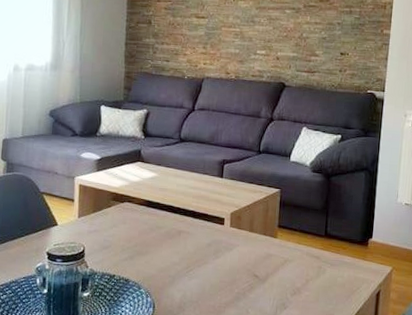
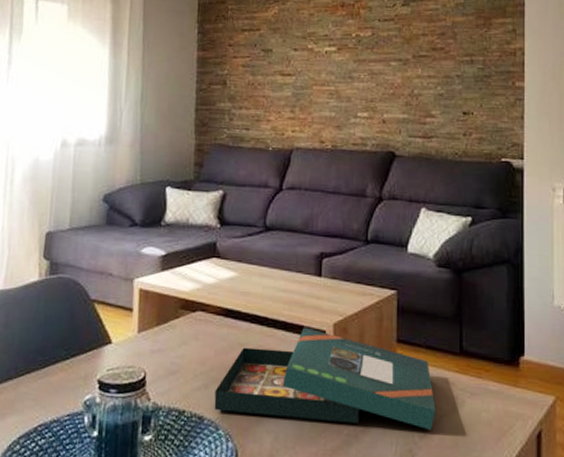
board game: none [137,215,304,290] -> present [214,327,436,430]

